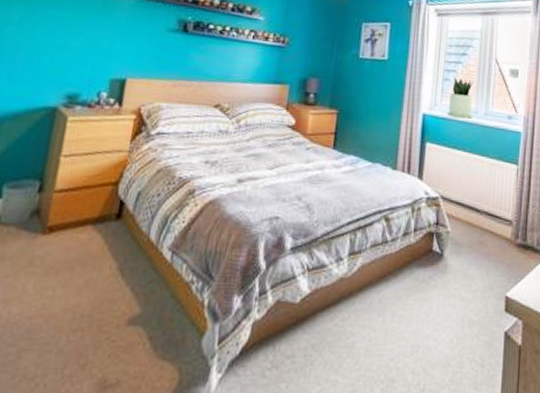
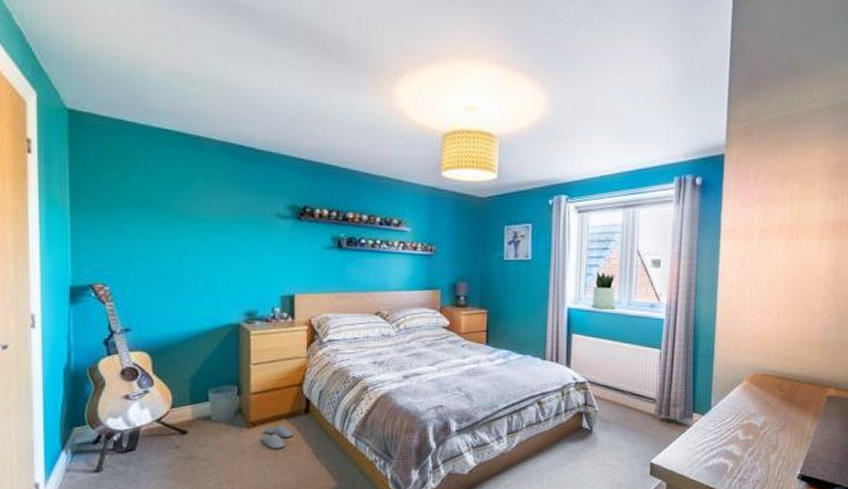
slippers: none [56,230,98,262] -> present [261,424,293,449]

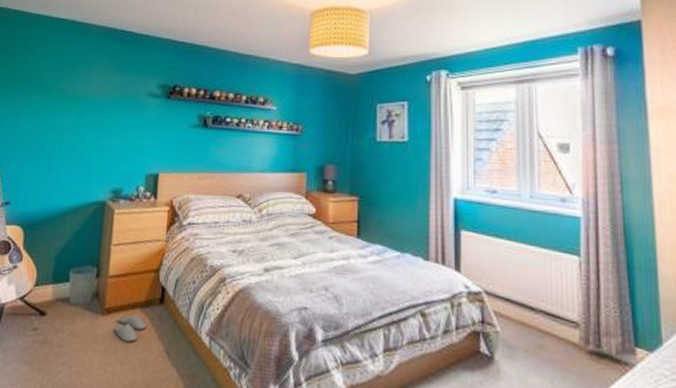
planter: present [590,271,617,310] -> none [482,156,516,203]

